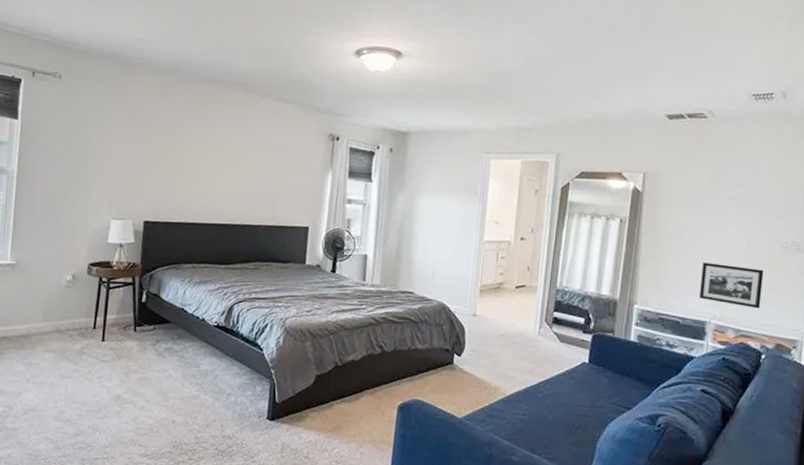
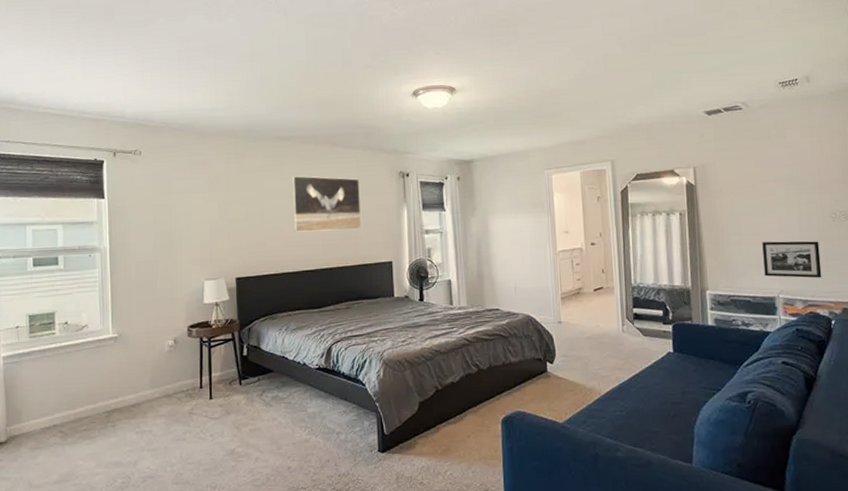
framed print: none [211,123,286,189] -> present [291,176,361,232]

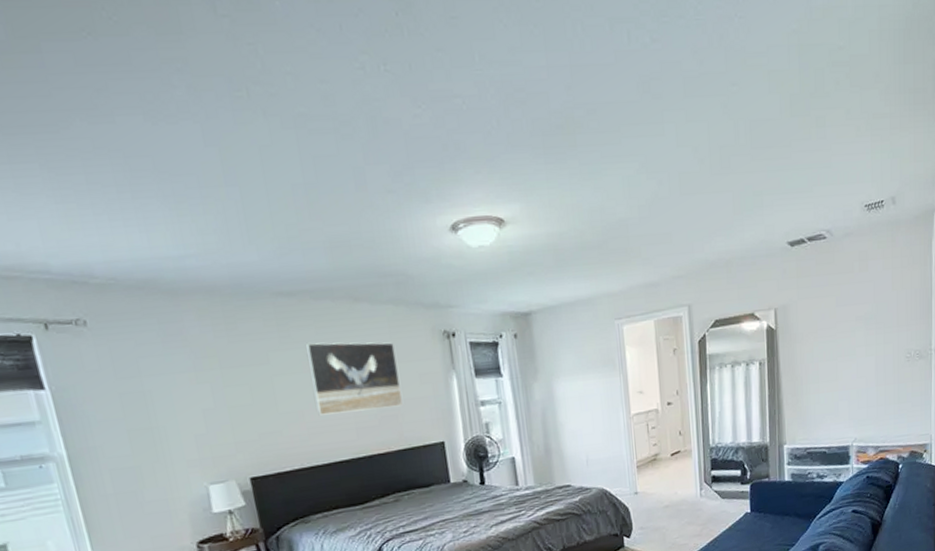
picture frame: present [762,241,822,278] -> none [839,383,894,426]

